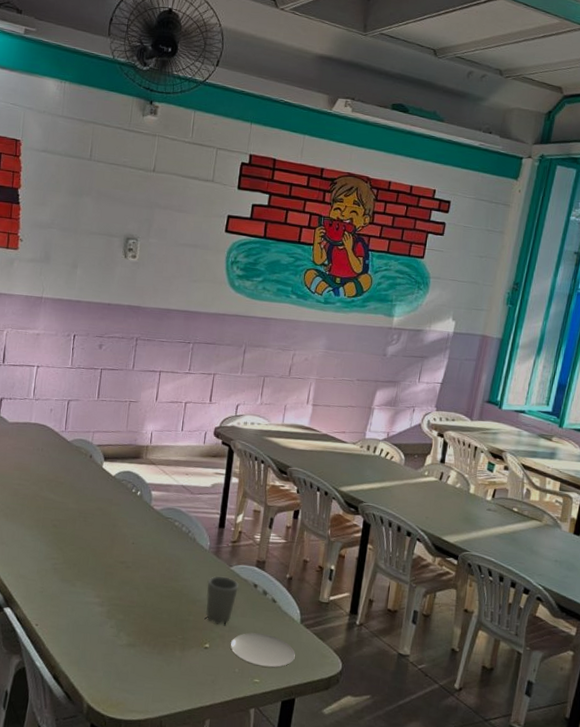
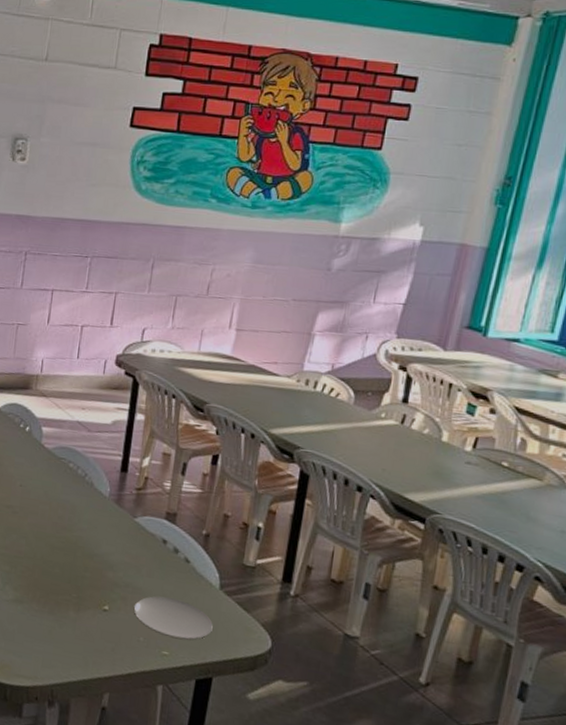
cup: present [206,575,239,624] -> none [105,527,145,584]

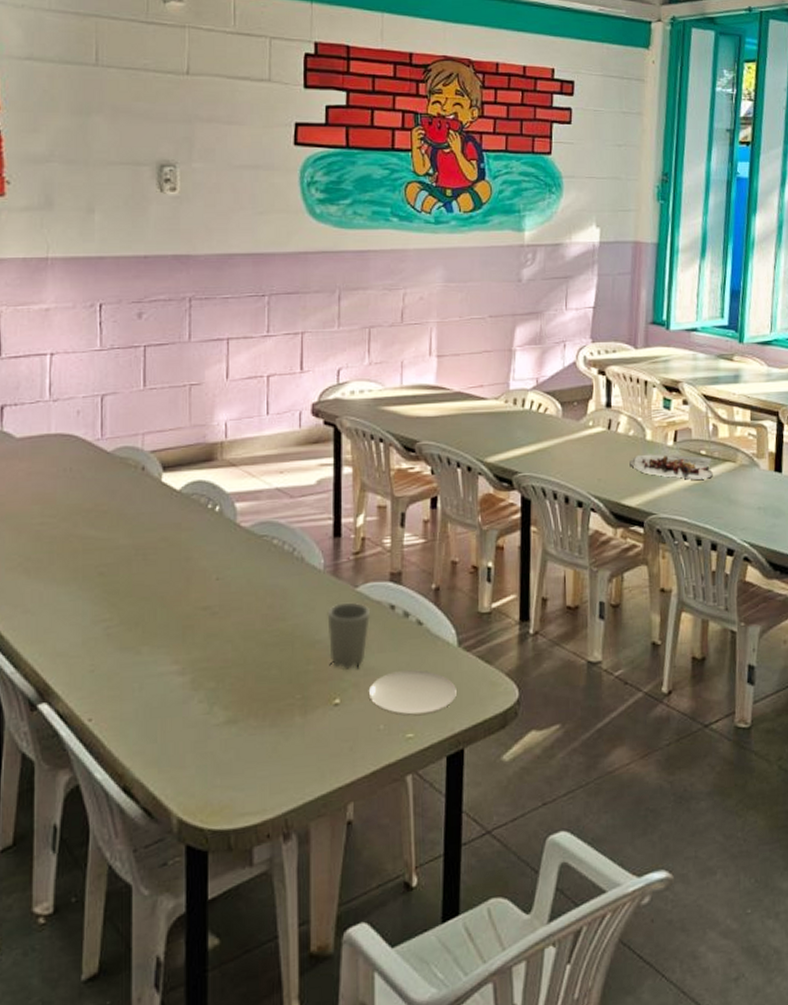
cup: none [105,527,145,584] -> present [327,602,371,669]
food tray: none [419,454,515,491] -> present [629,454,713,480]

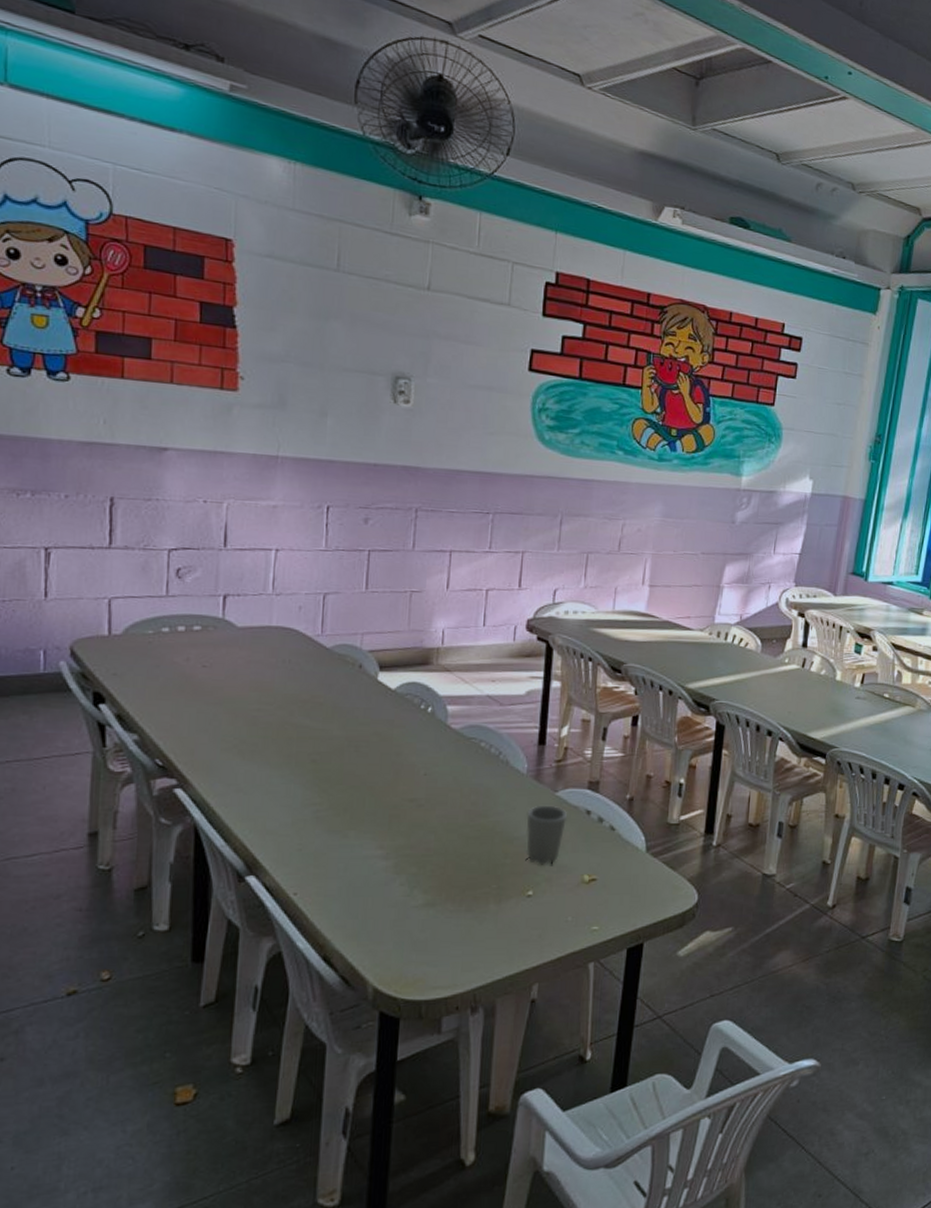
plate: present [368,670,457,717] -> none [559,870,641,911]
food tray: present [629,454,713,480] -> none [818,693,894,720]

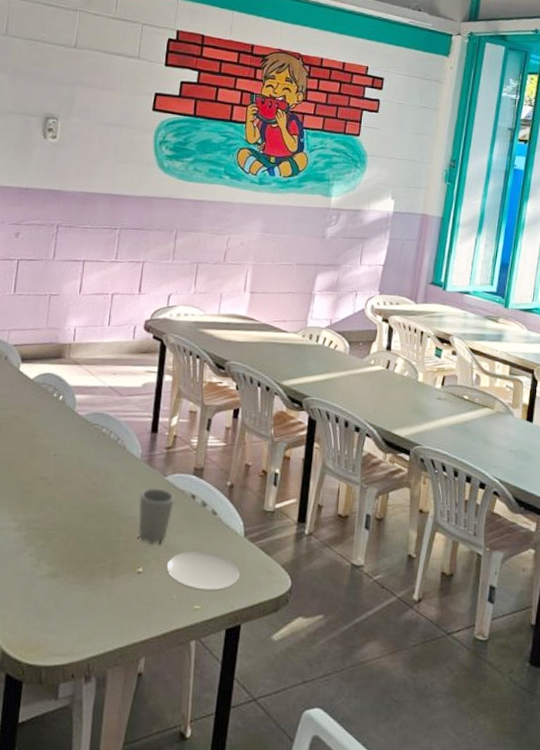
plate: none [559,870,641,911] -> present [166,551,239,592]

